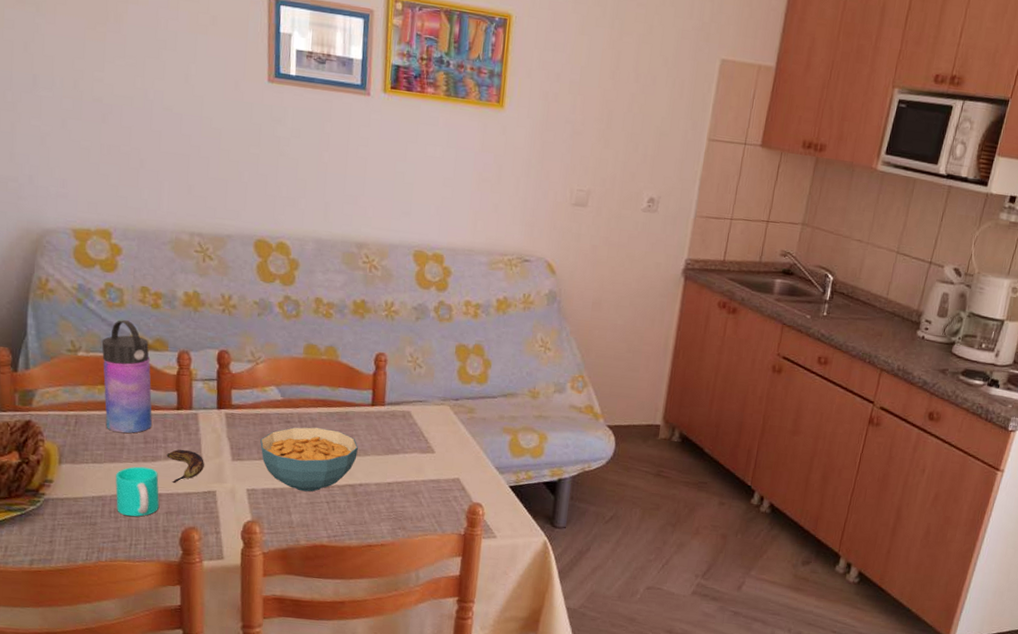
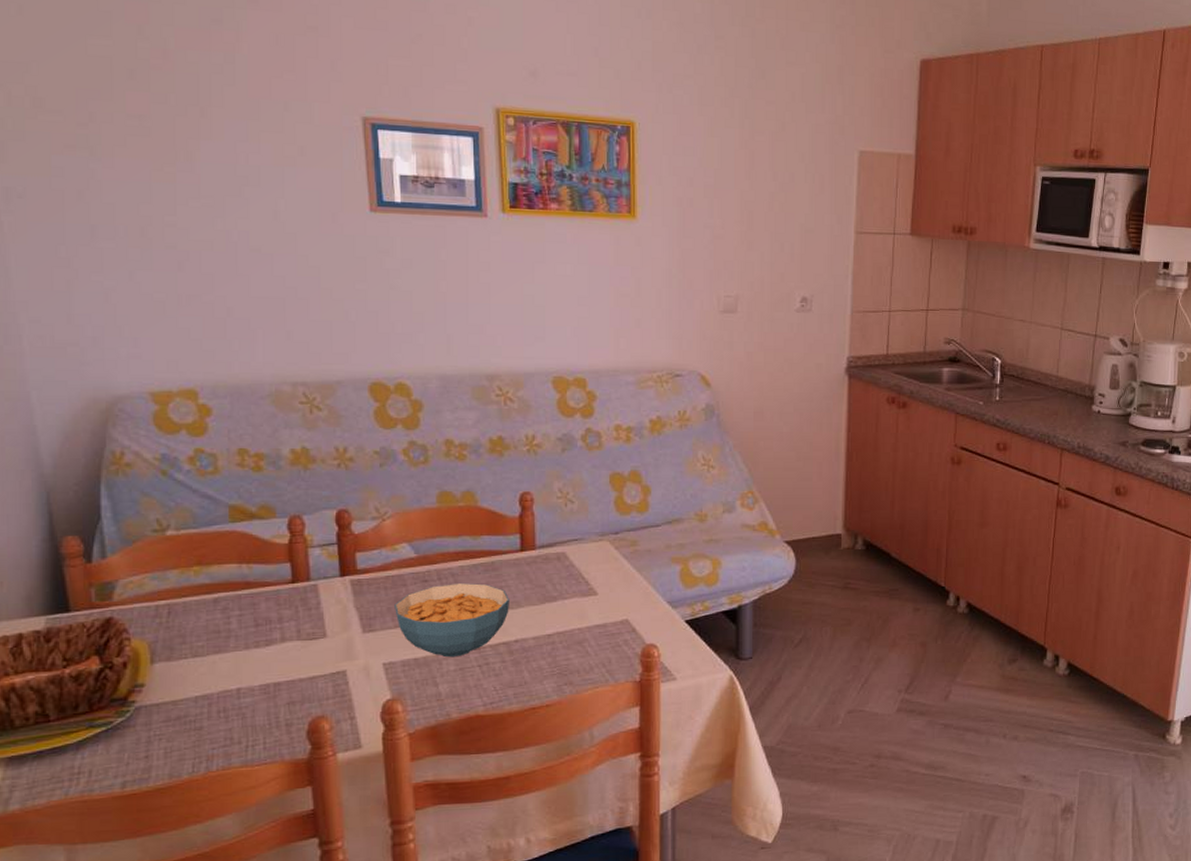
water bottle: present [101,320,152,434] -> none [194,489,262,618]
cup: present [115,466,159,517] -> none [222,653,278,714]
banana: present [166,449,204,484] -> none [283,628,330,669]

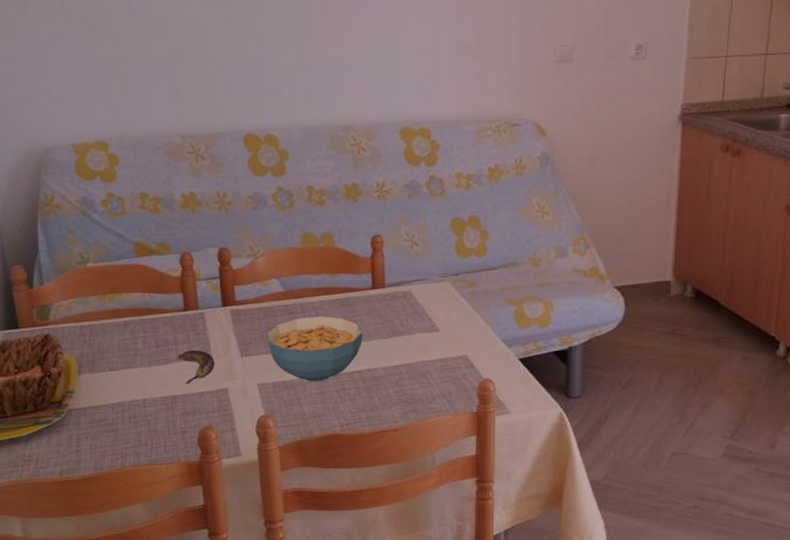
banana: none [283,628,330,669] -> present [178,350,214,385]

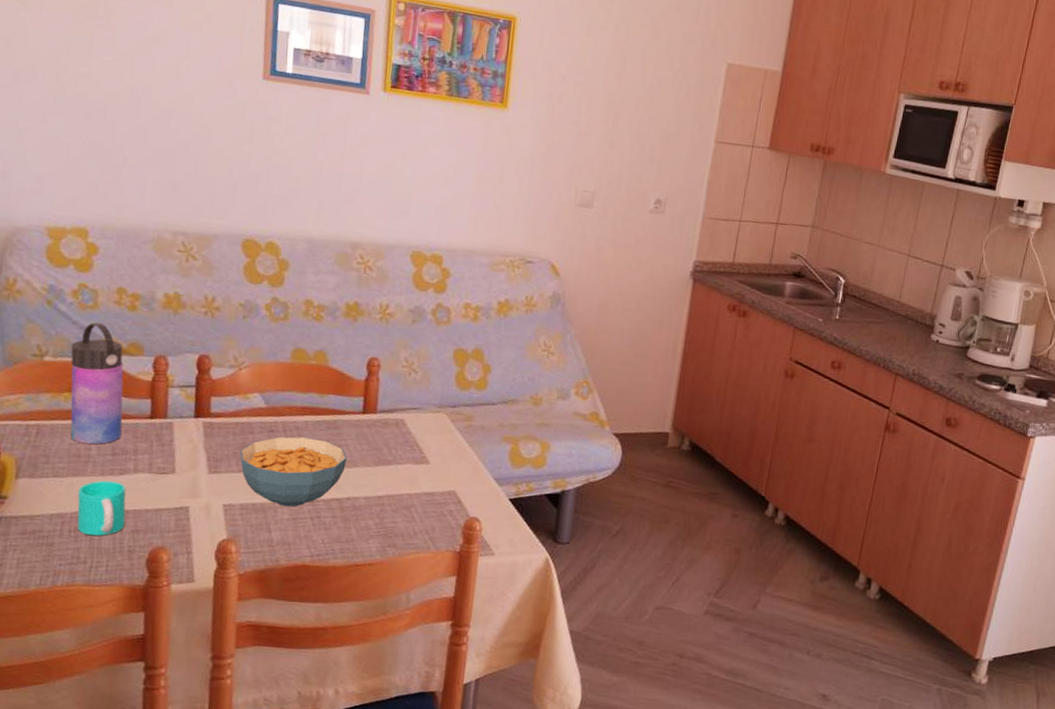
water bottle: none [108,228,161,339] -> present [70,323,124,445]
cup: none [131,370,175,421] -> present [77,480,126,536]
banana: present [178,350,214,385] -> none [136,462,178,499]

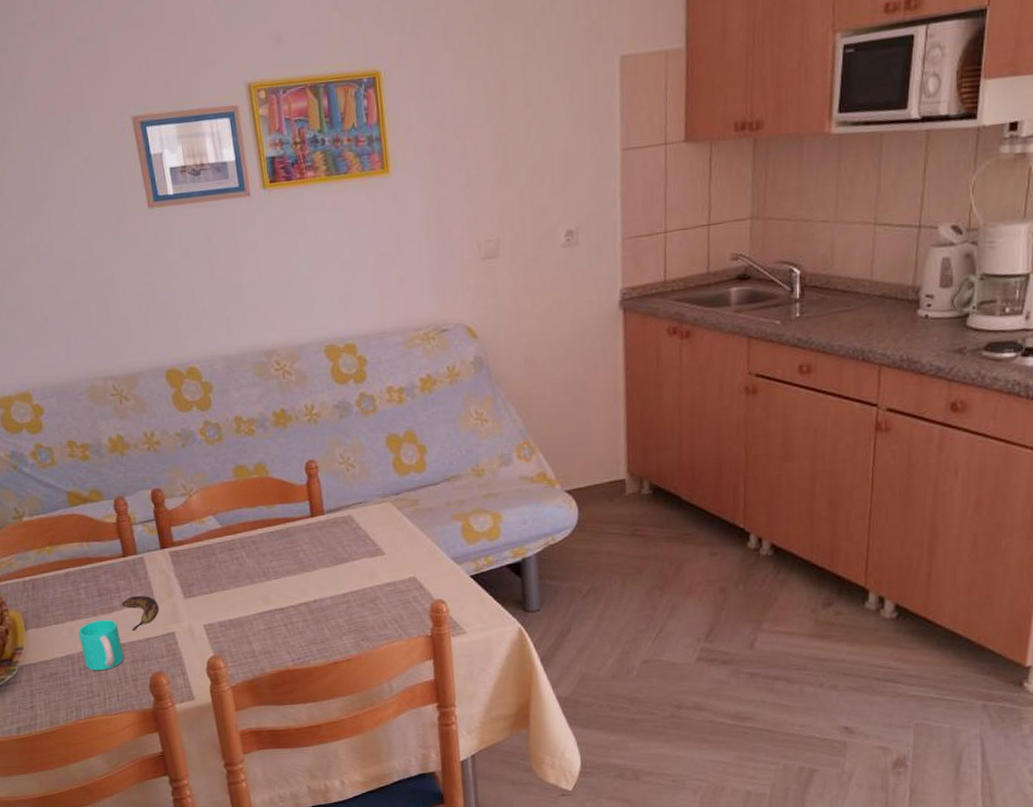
water bottle: present [70,323,124,445] -> none [42,477,103,590]
banana: none [136,462,178,499] -> present [121,596,159,631]
cereal bowl: present [240,436,347,507] -> none [208,549,306,618]

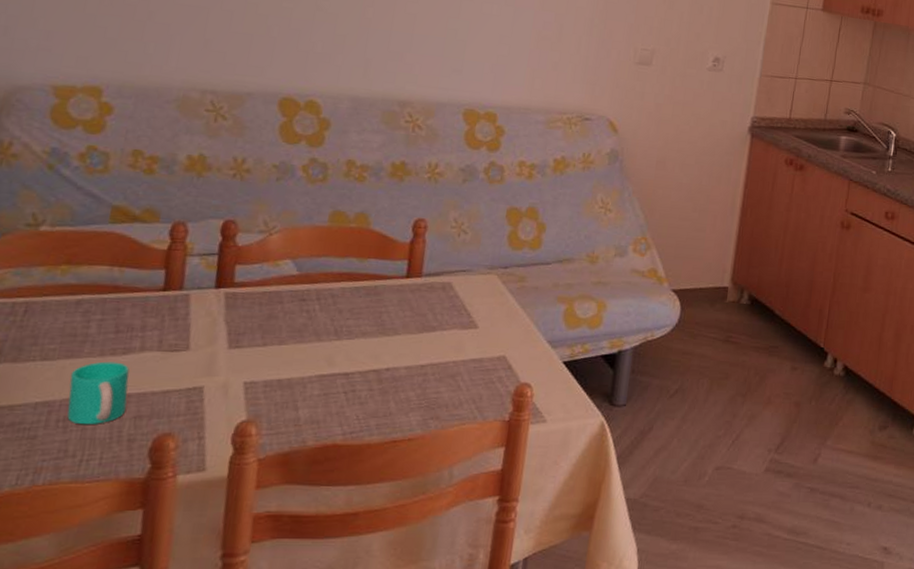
banana: present [121,596,159,631] -> none [143,338,192,381]

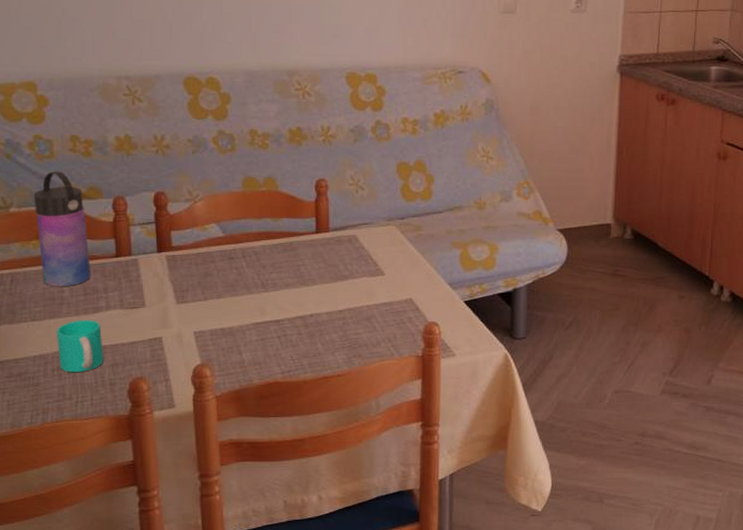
water bottle: none [66,188,136,322] -> present [33,171,90,287]

